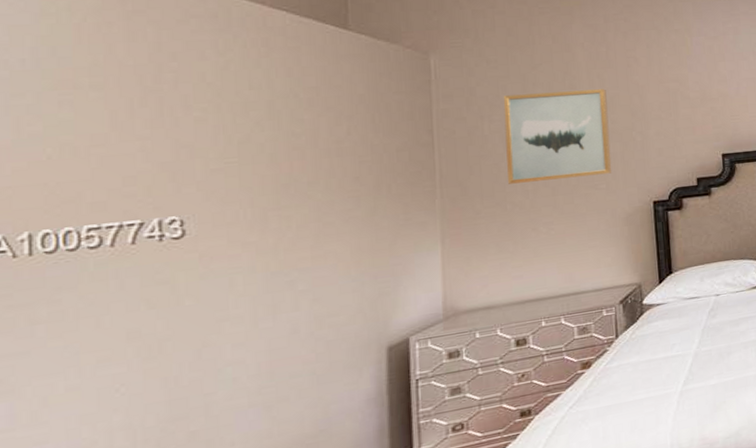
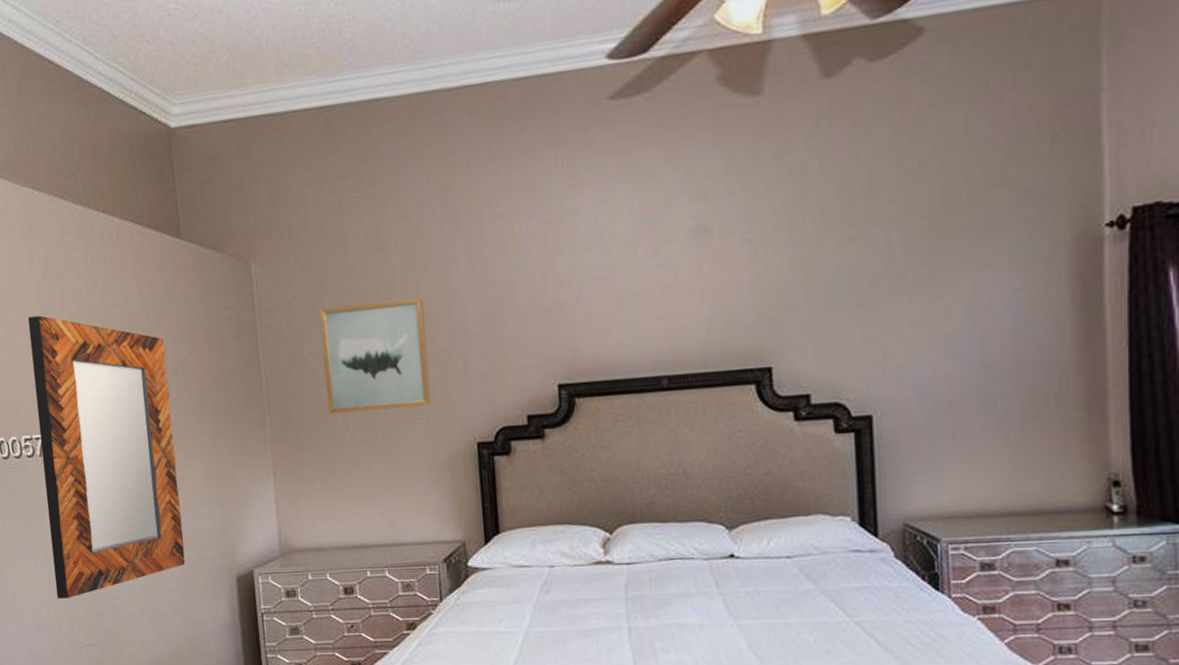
home mirror: none [112,96,320,409] -> present [27,315,186,599]

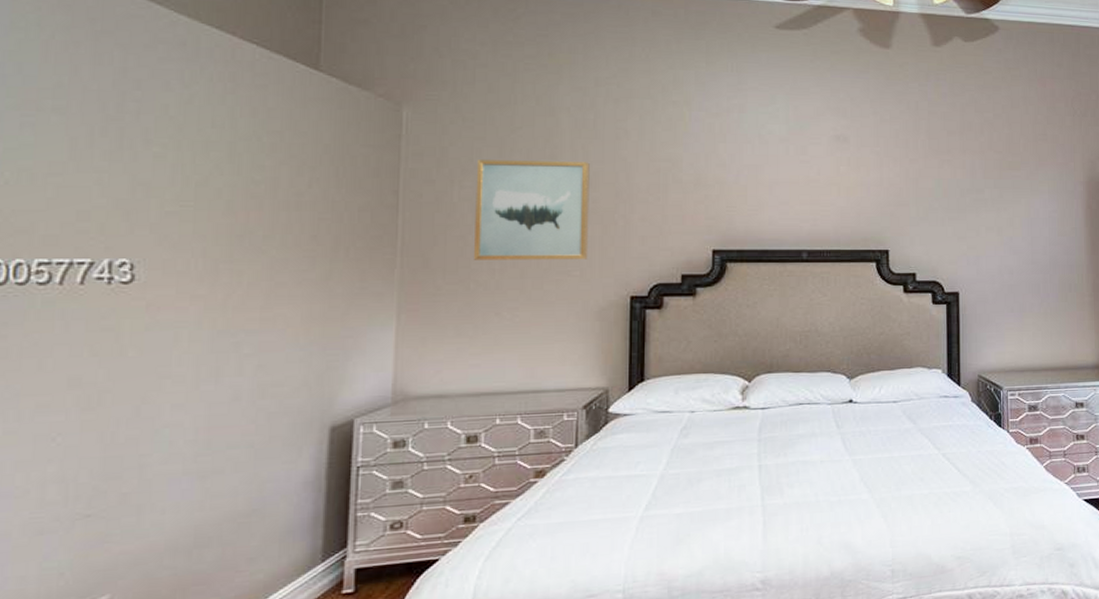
home mirror: present [27,315,186,599] -> none [48,123,275,459]

